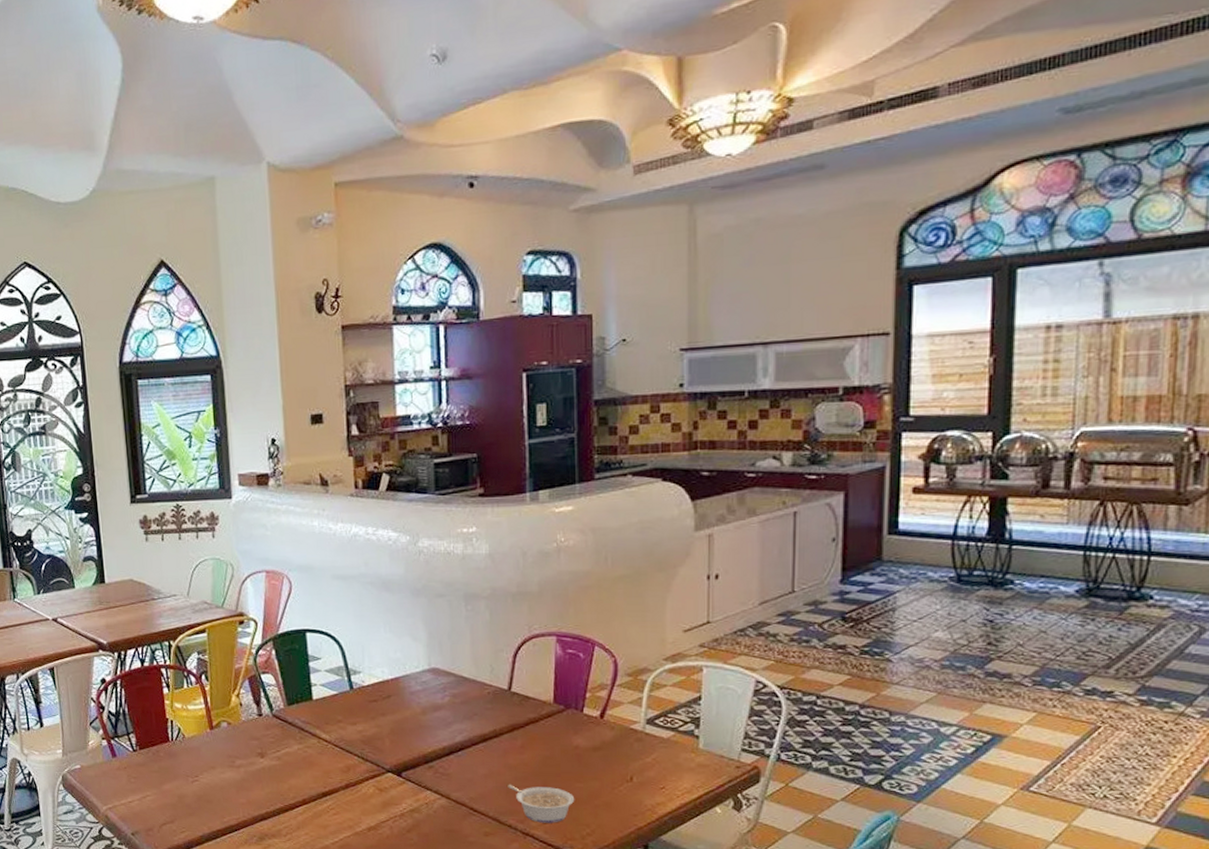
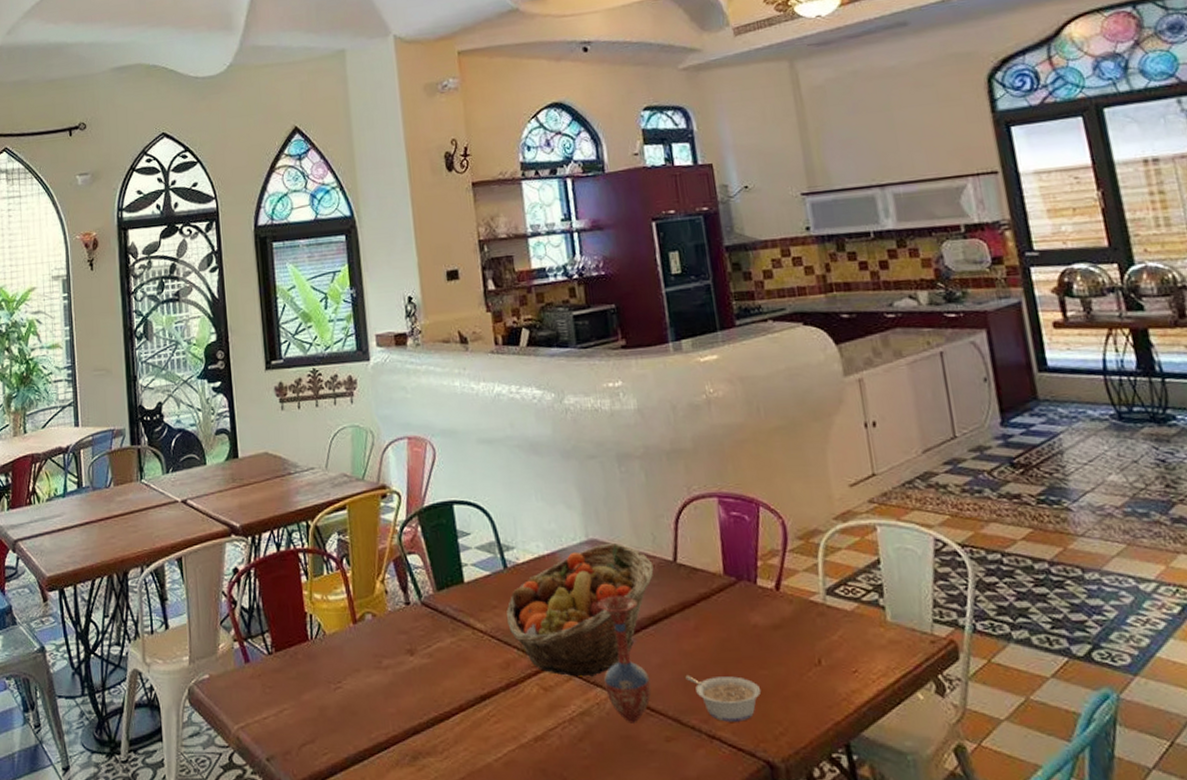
fruit basket: none [349,671,489,782] -> present [506,542,654,677]
vase: none [433,717,476,820] -> present [597,596,651,724]

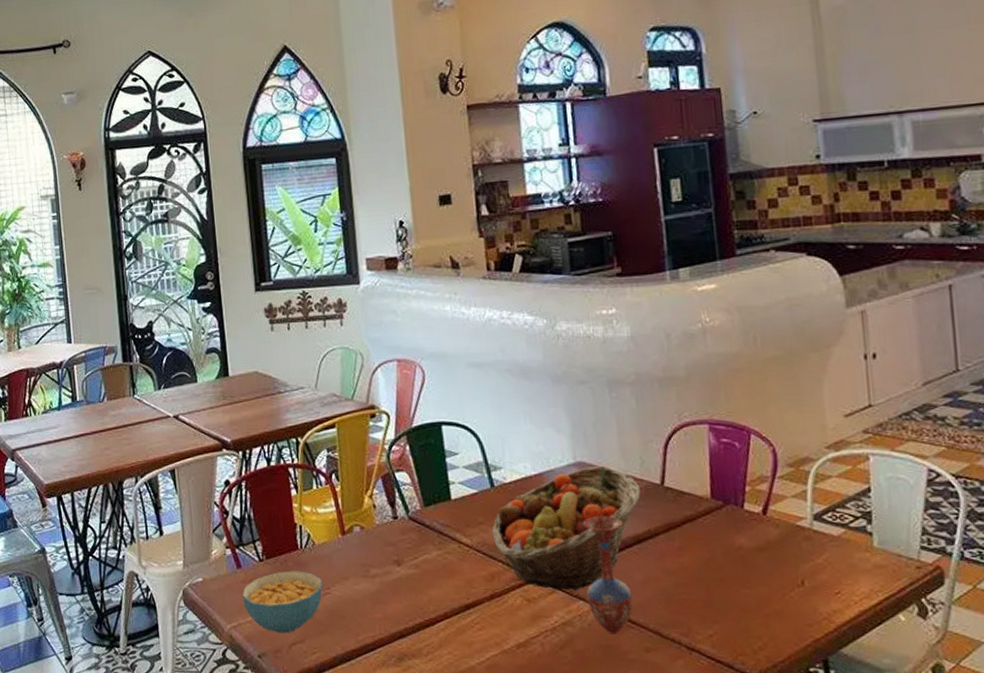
cereal bowl: none [249,663,334,734] -> present [241,571,323,634]
legume: present [685,676,760,722] -> none [667,592,742,636]

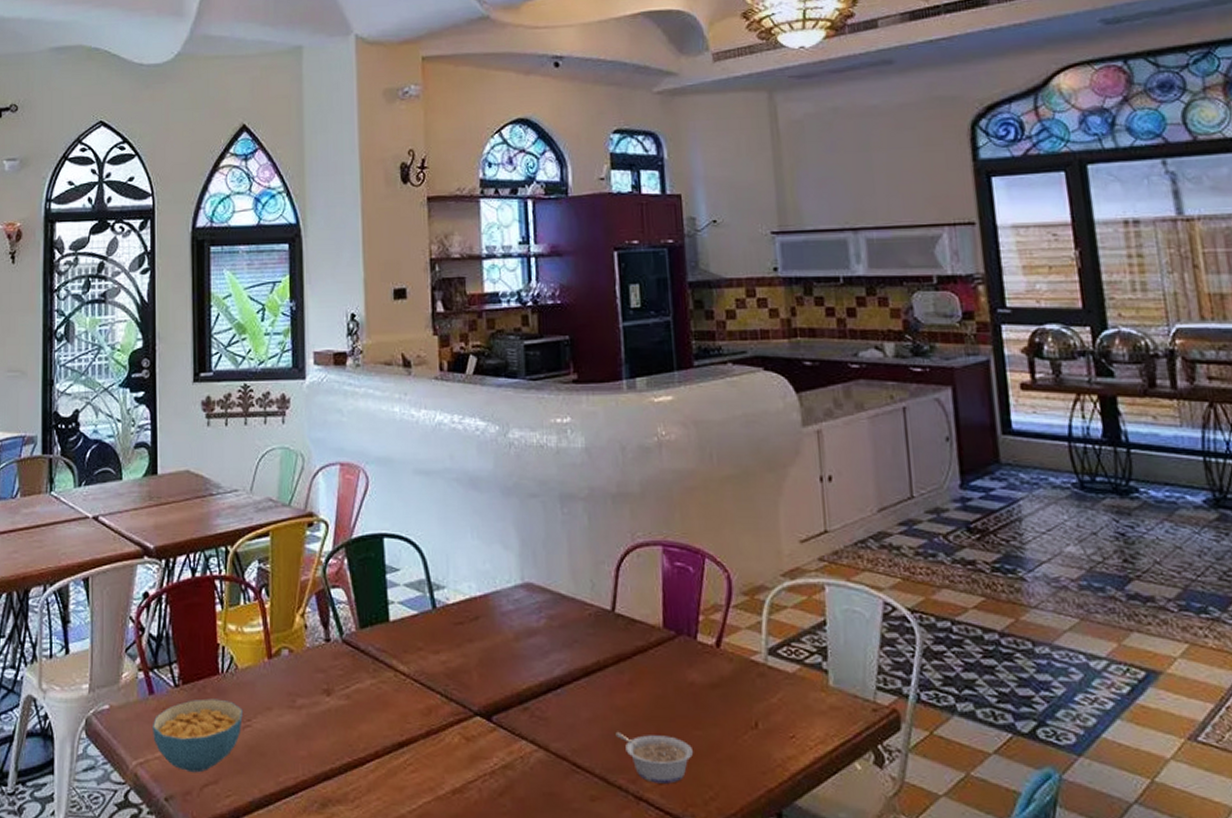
fruit basket: present [492,465,641,590] -> none [431,587,590,728]
vase: present [582,516,633,635] -> none [528,644,579,780]
legume: none [667,592,742,636] -> present [615,733,693,784]

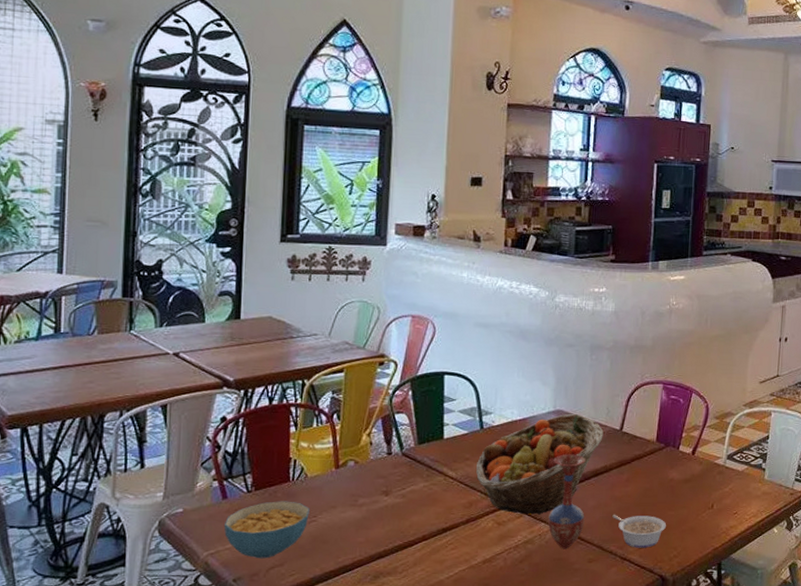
fruit basket: none [431,587,590,728] -> present [475,413,604,515]
vase: none [528,644,579,780] -> present [548,454,586,549]

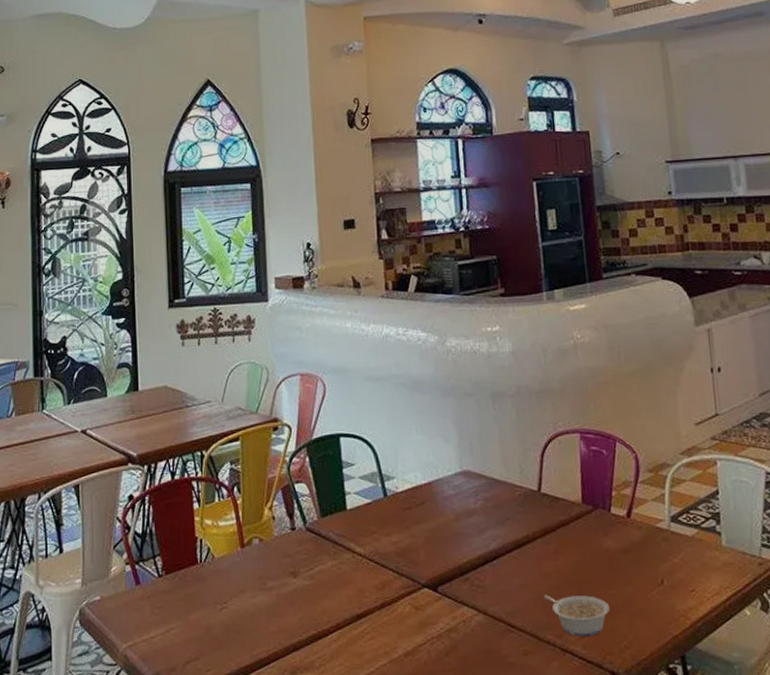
cereal bowl: present [223,501,310,559] -> none [139,585,220,652]
fruit basket: present [475,413,604,515] -> none [384,473,520,597]
vase: present [548,454,586,549] -> none [467,522,513,639]

